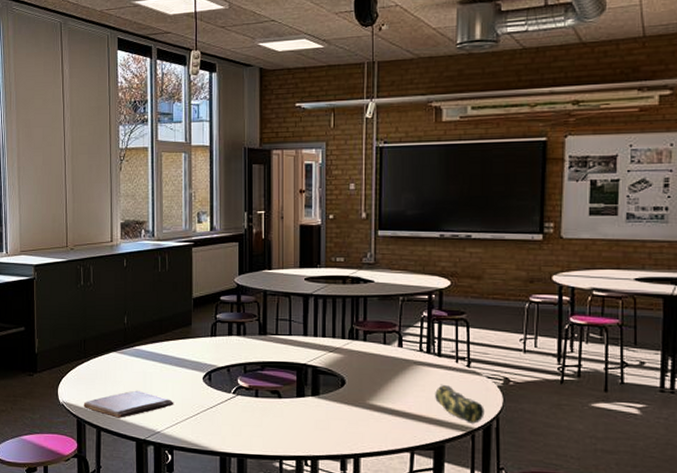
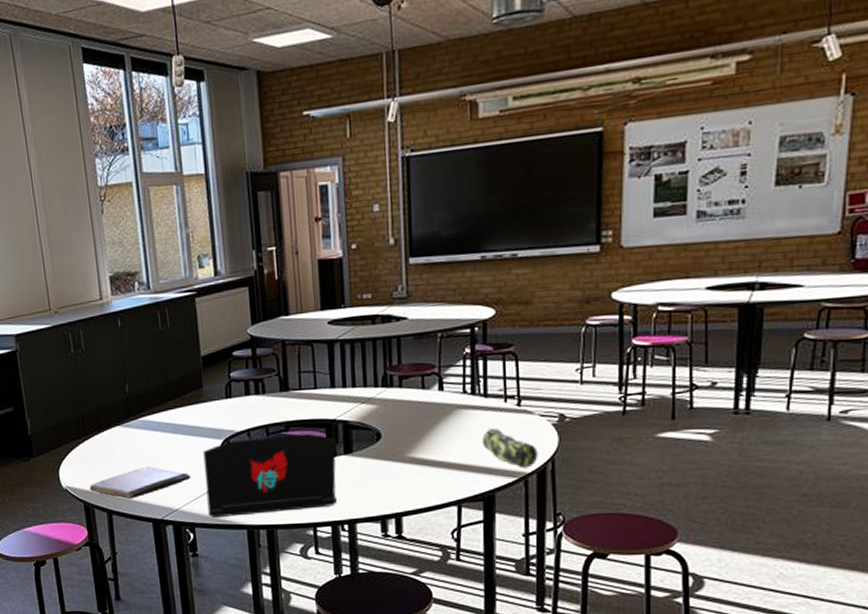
laptop: none [186,374,304,443] -> present [203,434,336,518]

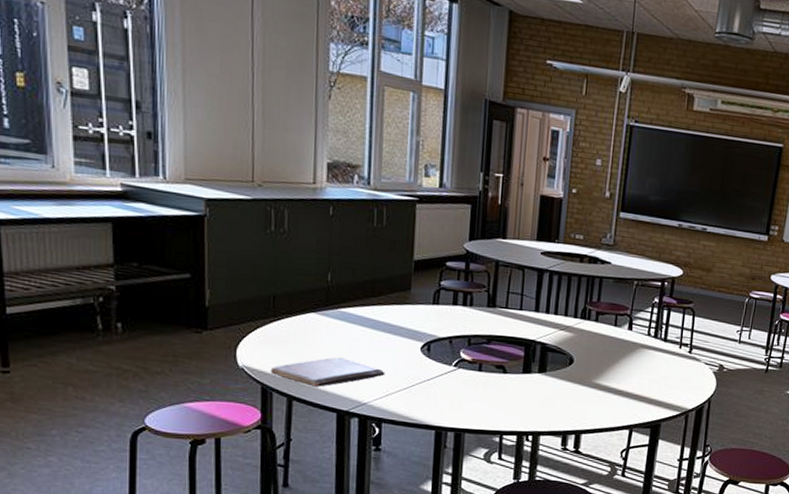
laptop: present [203,434,336,518] -> none [398,345,532,418]
pencil case: present [482,427,538,468] -> none [657,367,700,405]

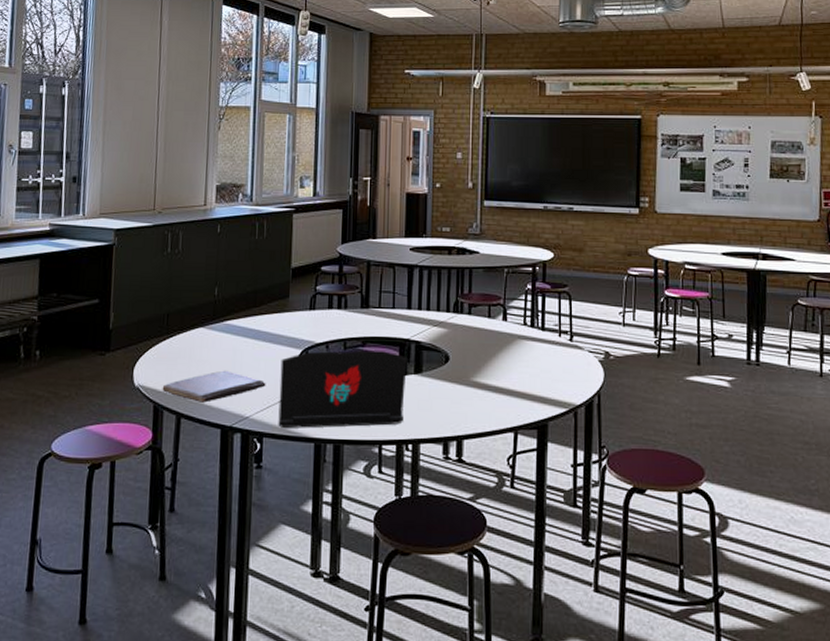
laptop: none [398,345,532,418] -> present [278,350,407,429]

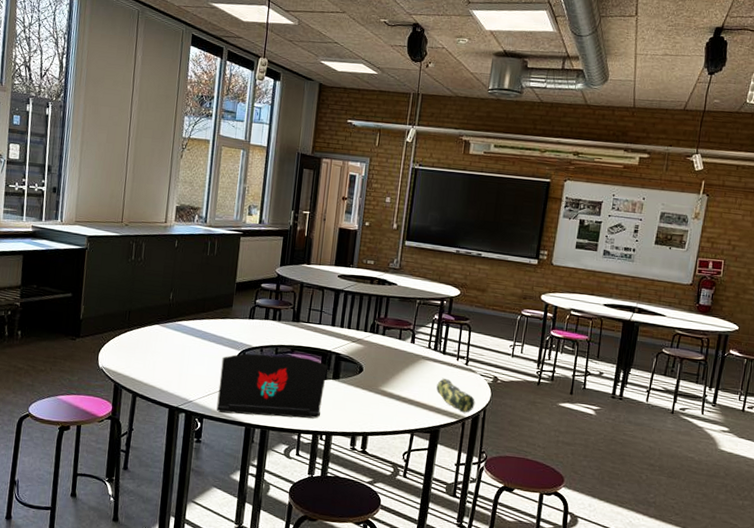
book: present [162,370,266,403] -> none [122,361,209,386]
pencil case: none [539,359,587,400] -> present [436,377,475,413]

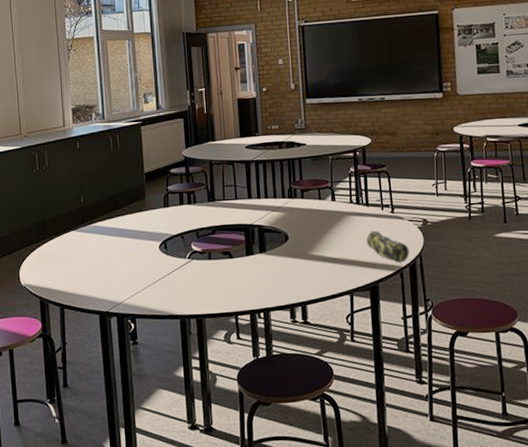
laptop: present [216,353,328,419] -> none [144,236,254,310]

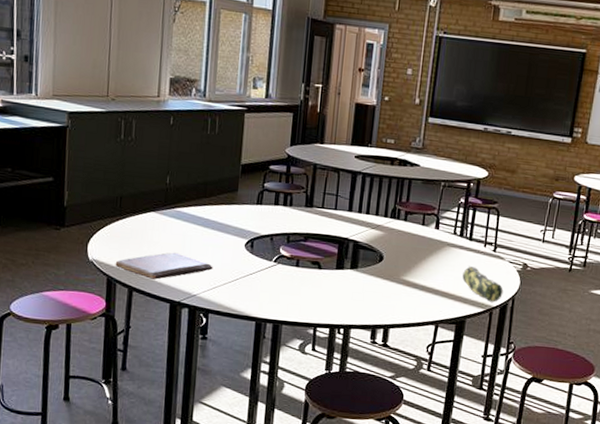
book: none [45,265,134,294] -> present [115,252,213,280]

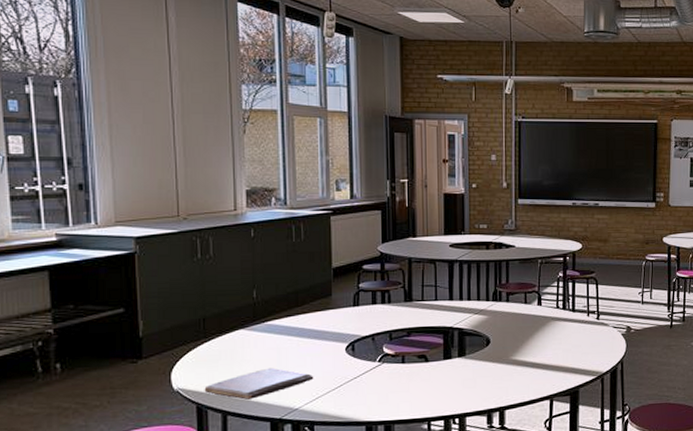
pencil case: present [462,265,504,303] -> none [570,336,611,369]

